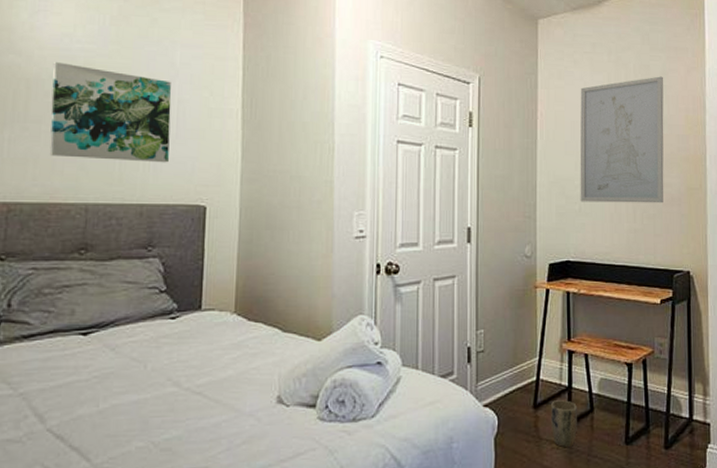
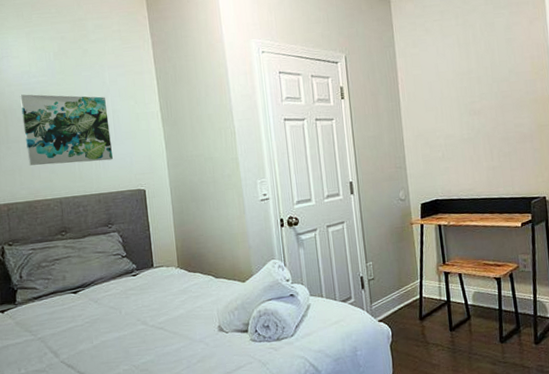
plant pot: present [550,400,577,448] -> none [434,311,458,349]
wall art: present [580,76,664,204] -> none [433,30,517,150]

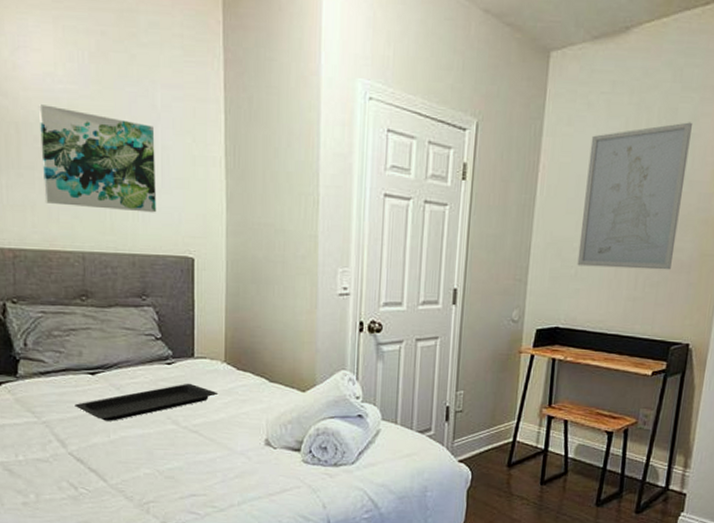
serving tray: none [63,288,176,330] -> present [74,383,219,421]
wall art: none [433,30,517,150] -> present [577,122,692,270]

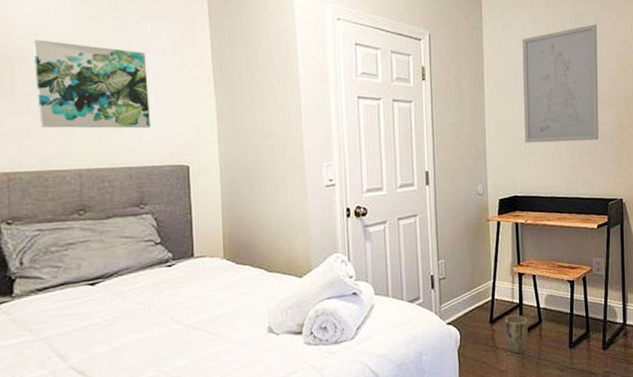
serving tray: present [74,383,219,421] -> none [74,282,220,330]
plant pot: none [523,461,551,505] -> present [504,315,528,355]

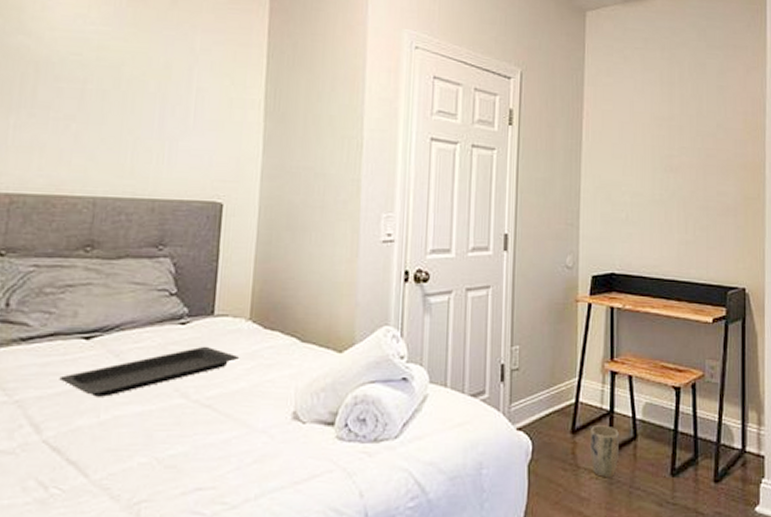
wall art: present [32,40,150,129] -> none [57,44,190,156]
serving tray: none [74,282,220,330] -> present [59,346,240,397]
wall art: present [522,24,599,143] -> none [627,75,720,214]

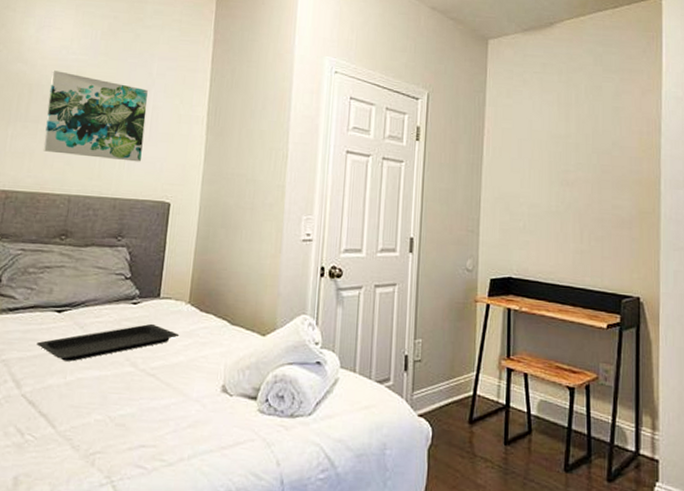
wall art: none [57,44,190,156] -> present [43,70,148,162]
plant pot: present [589,425,619,478] -> none [486,418,514,468]

